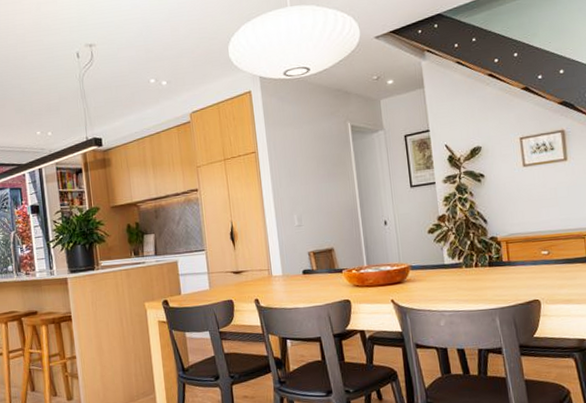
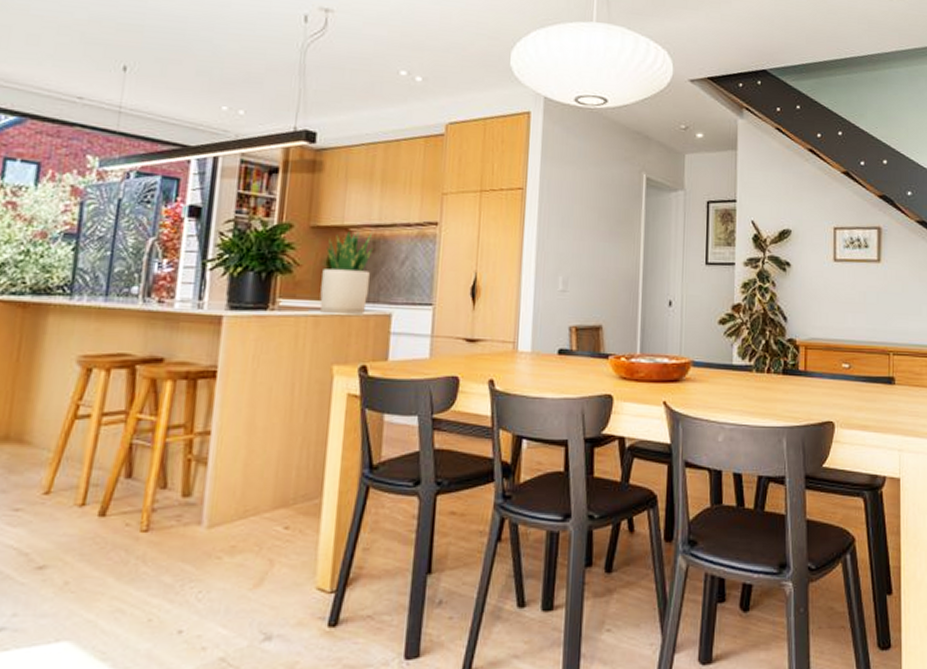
planter: none [124,203,159,267] -> present [319,231,374,315]

